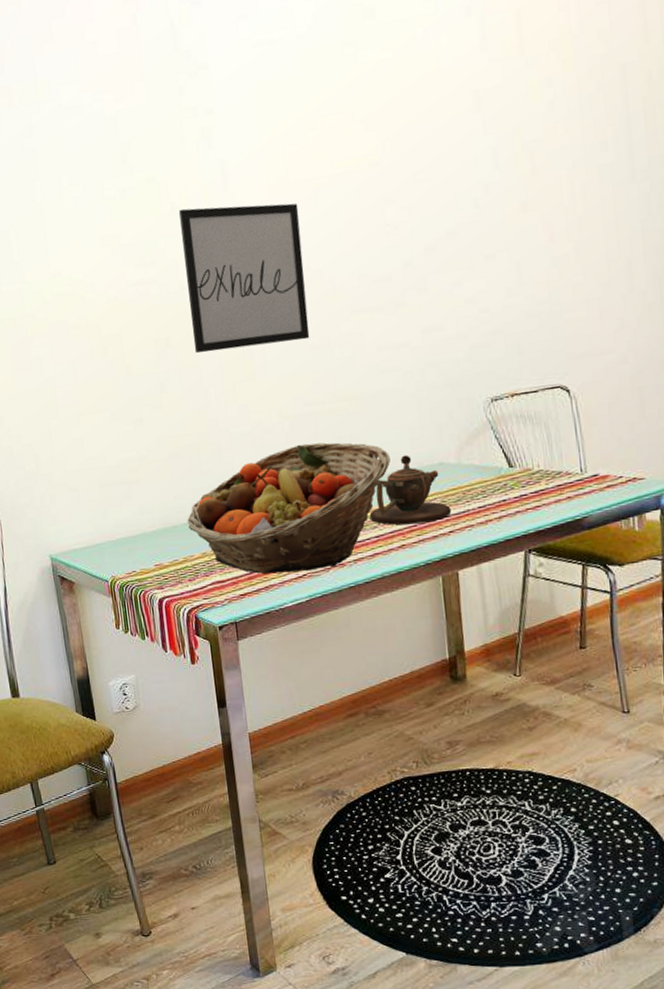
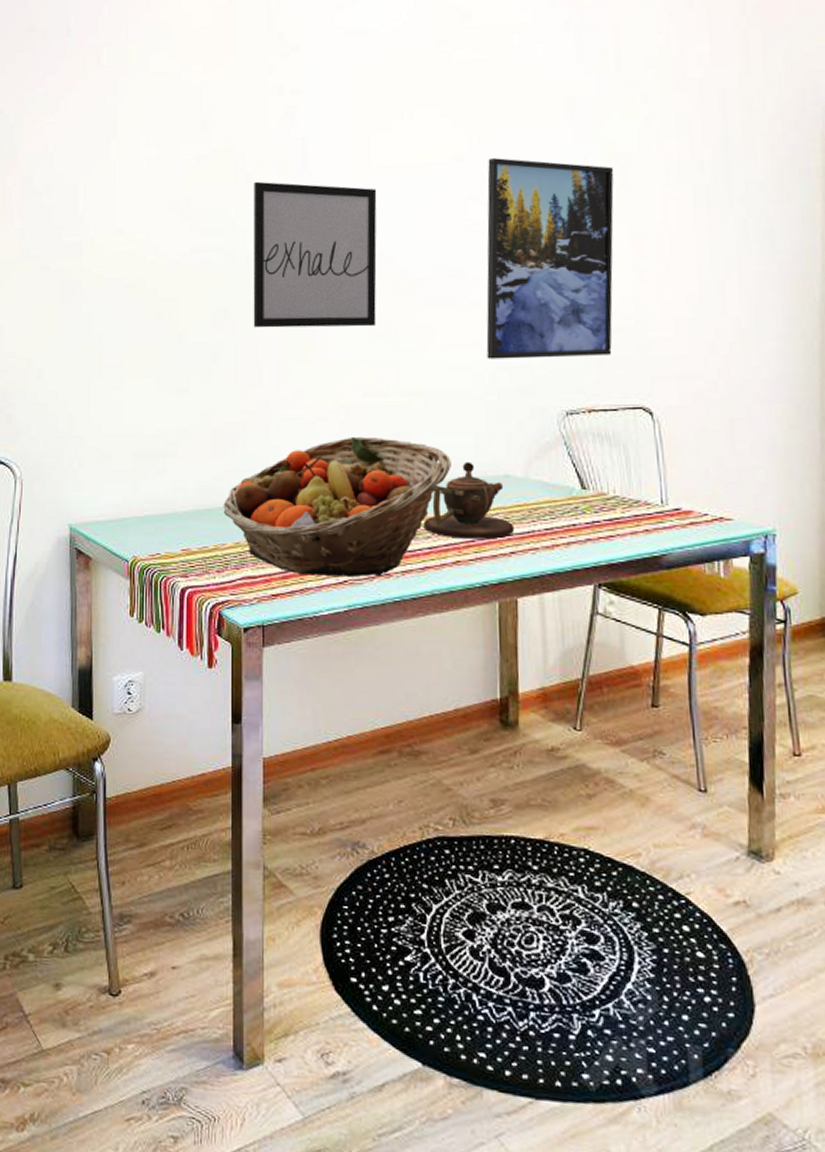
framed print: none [402,155,530,358] -> present [486,158,614,359]

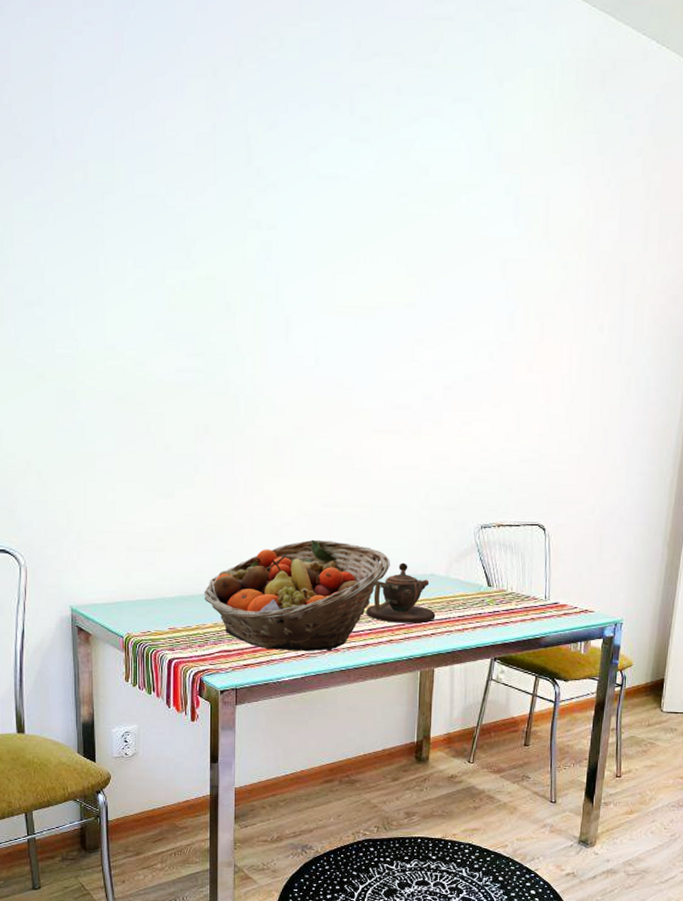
wall art: present [253,181,377,328] -> none [231,310,340,448]
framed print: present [486,158,614,359] -> none [423,307,535,482]

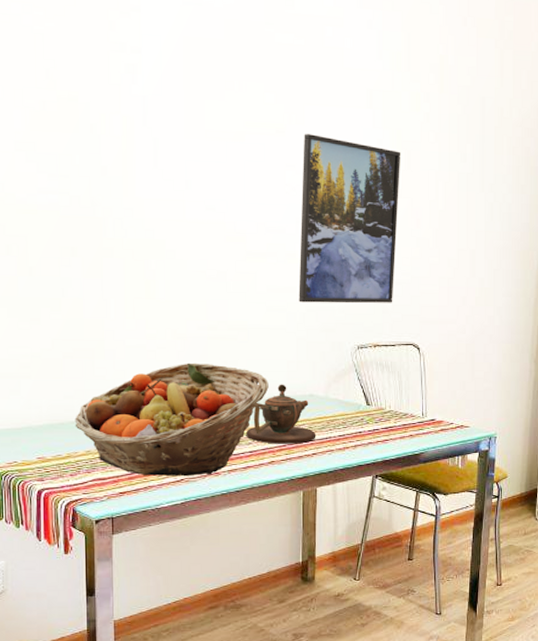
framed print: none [423,307,535,482] -> present [298,134,401,304]

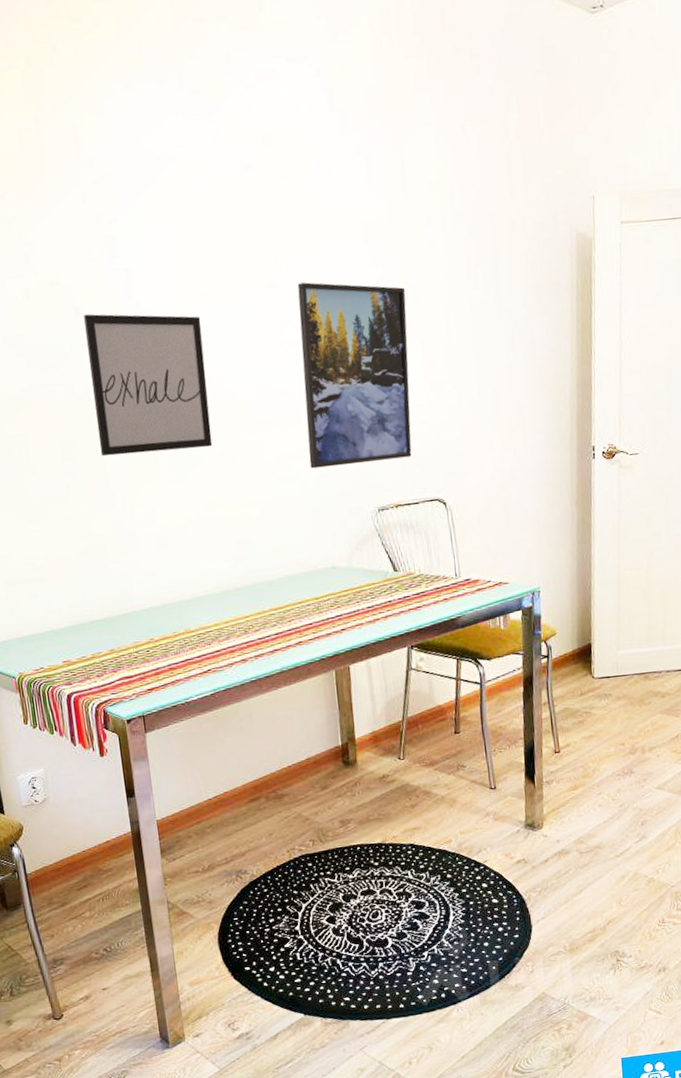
fruit basket: present [74,362,269,477] -> none [94,545,288,670]
wall art: none [98,132,210,271] -> present [84,313,213,457]
teapot: present [246,384,316,444] -> none [269,558,344,624]

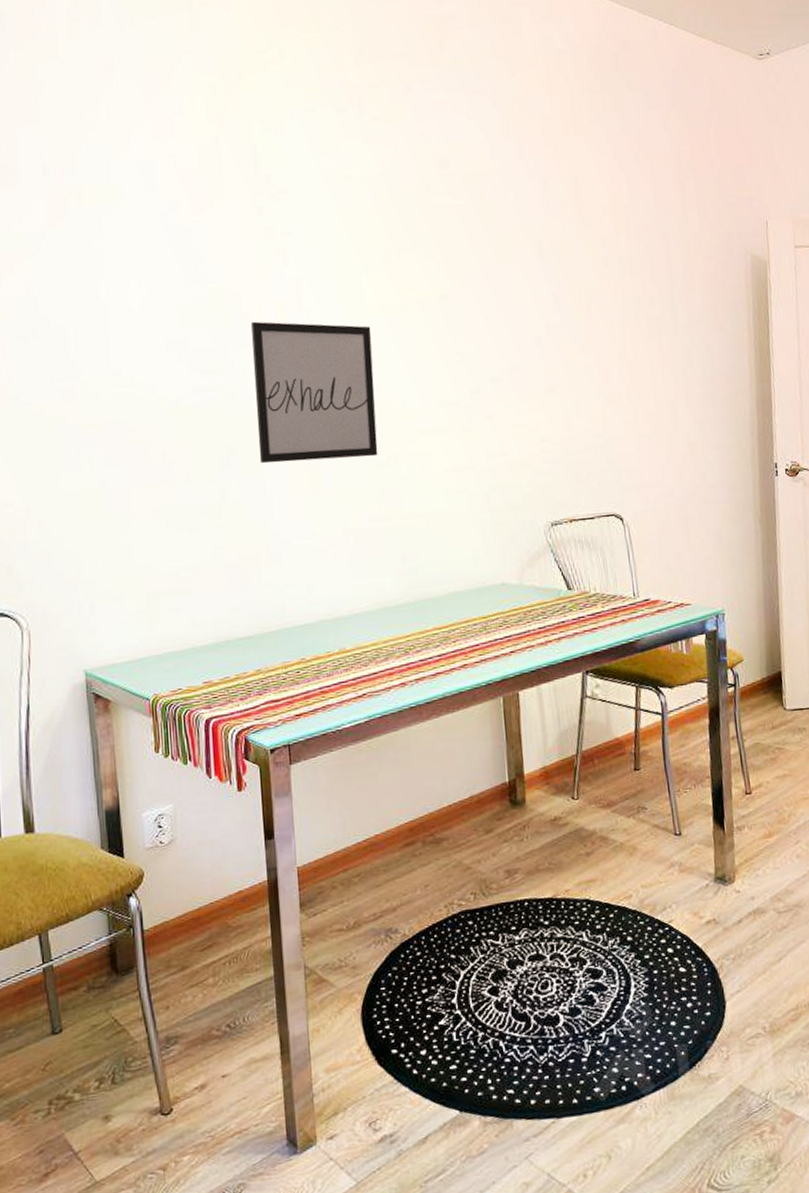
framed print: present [297,282,412,469] -> none [471,296,587,481]

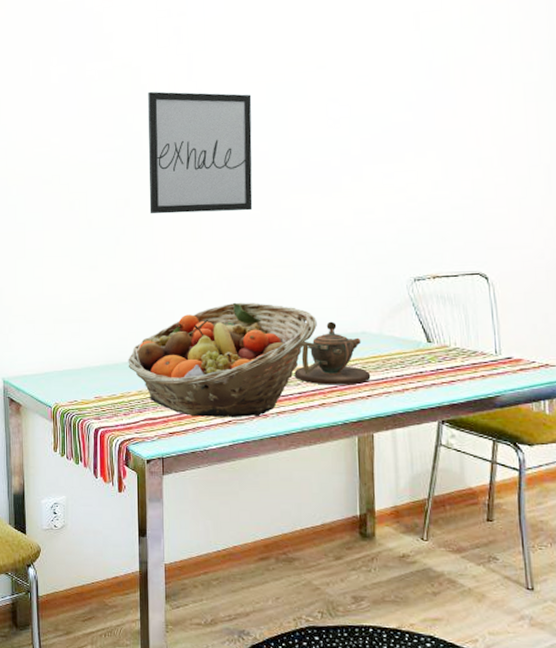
fruit basket: none [242,559,454,694] -> present [128,302,317,418]
teapot: none [432,574,513,644] -> present [294,321,371,385]

